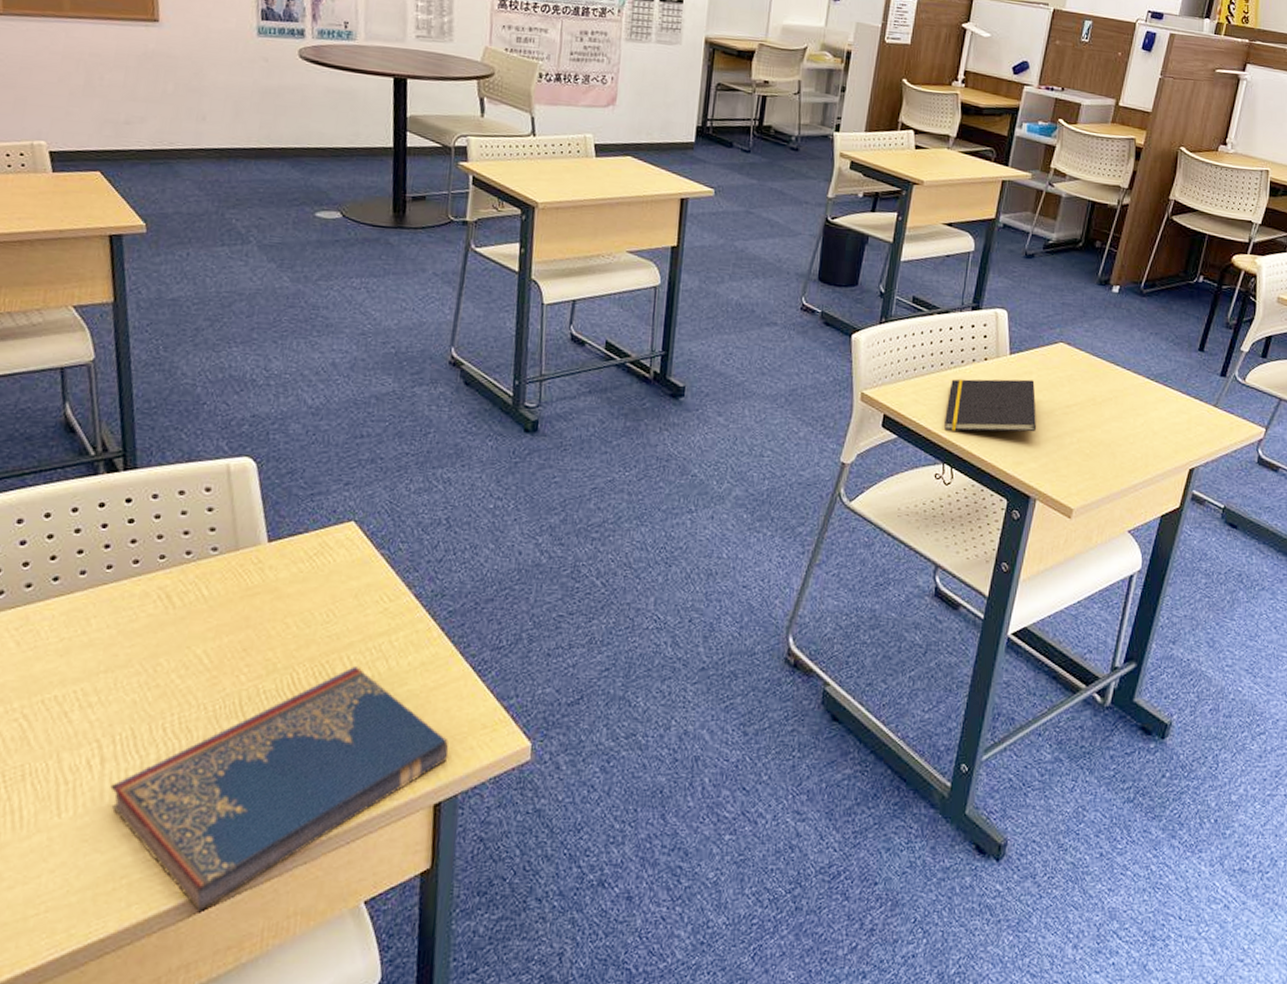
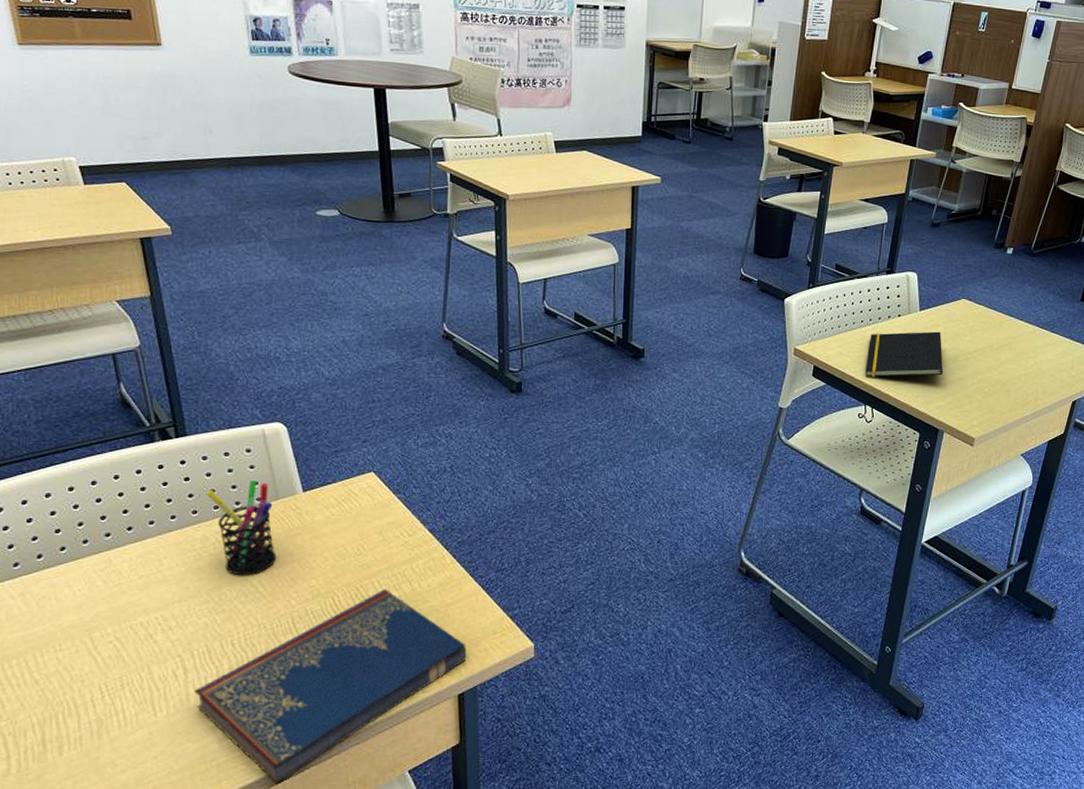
pen holder: none [152,526,231,643] -> present [206,481,277,576]

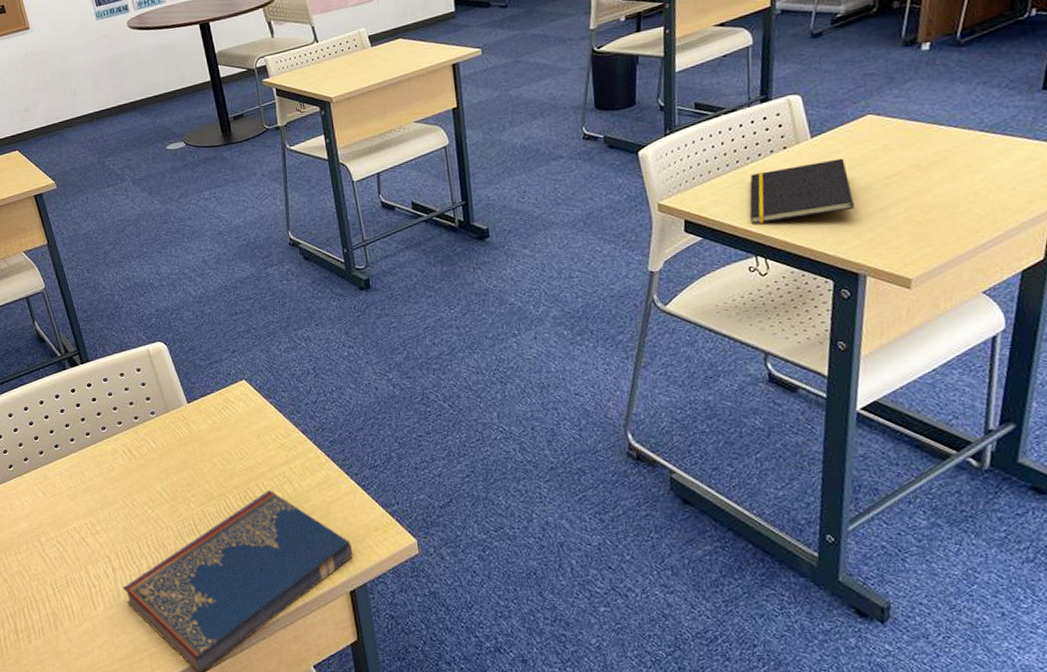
pen holder: present [206,481,277,576] -> none [110,396,174,483]

